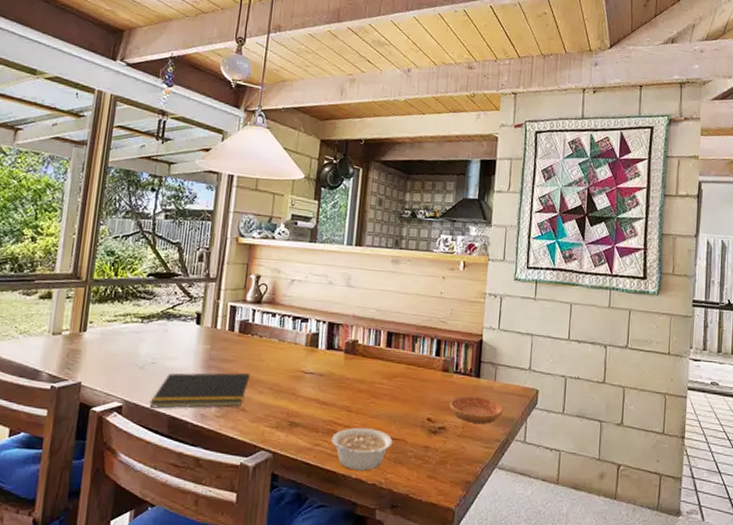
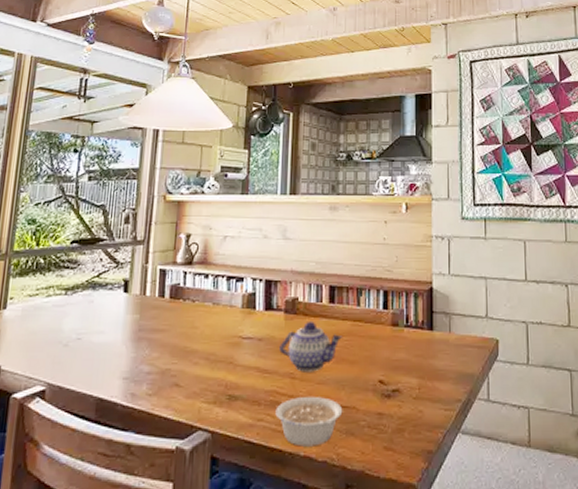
notepad: present [149,372,250,409] -> none [75,344,183,390]
teapot: none [338,361,397,407] -> present [279,321,343,372]
saucer: present [450,396,504,424] -> none [403,352,462,382]

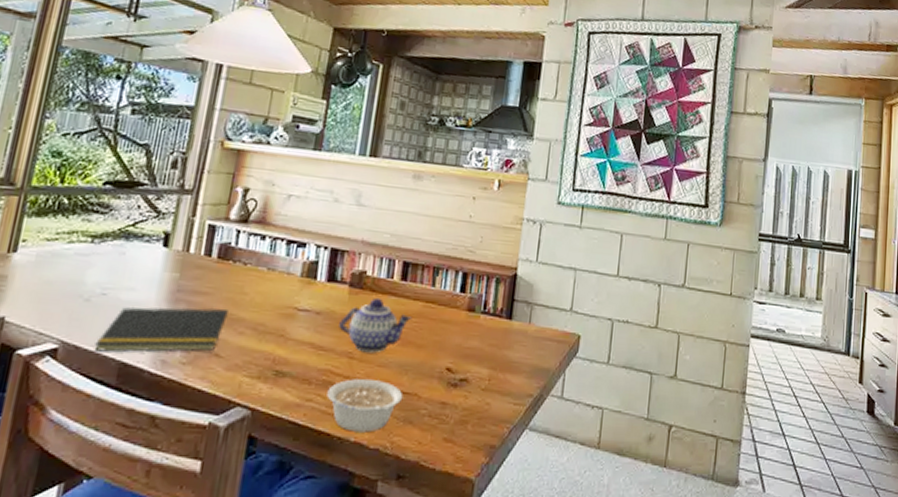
notepad: none [75,344,183,390] -> present [94,306,228,352]

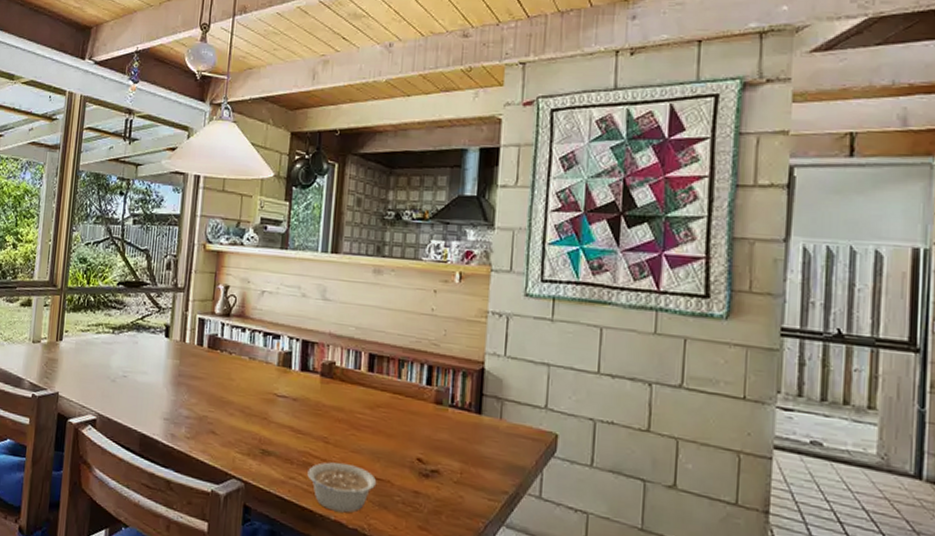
notepad: present [94,306,228,352] -> none [121,387,220,429]
teapot: present [339,297,412,353] -> none [314,387,381,440]

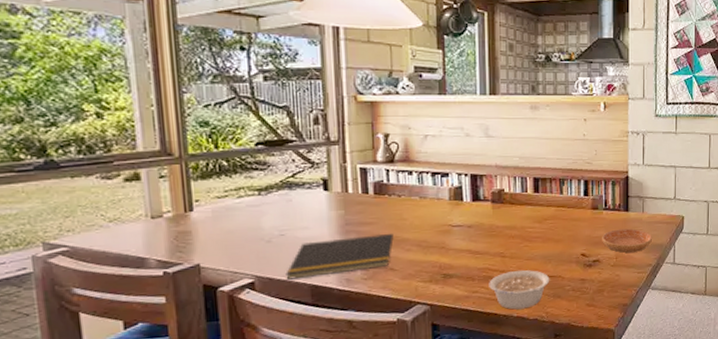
notepad: none [121,387,220,429] -> present [286,234,394,280]
saucer: none [444,434,512,471] -> present [602,228,653,253]

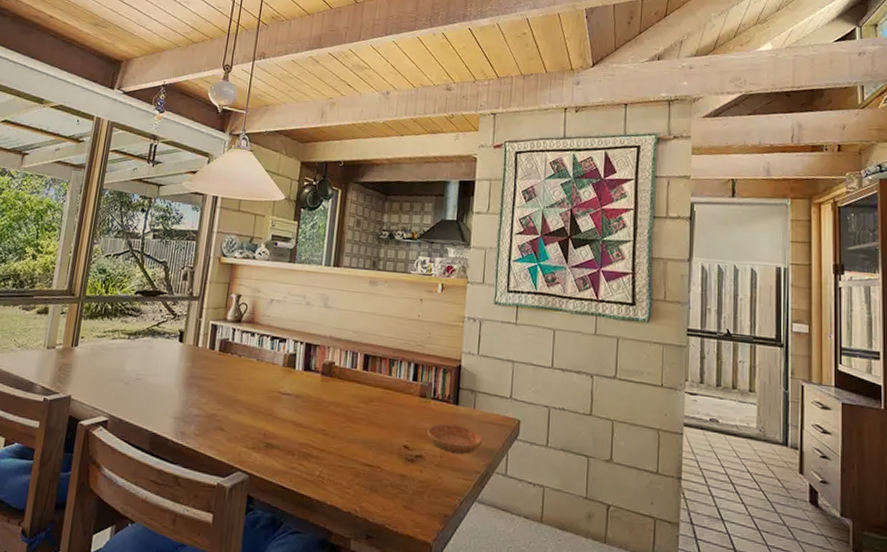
notepad: present [286,234,394,280] -> none [133,389,229,426]
legume: present [489,270,550,310] -> none [307,452,369,498]

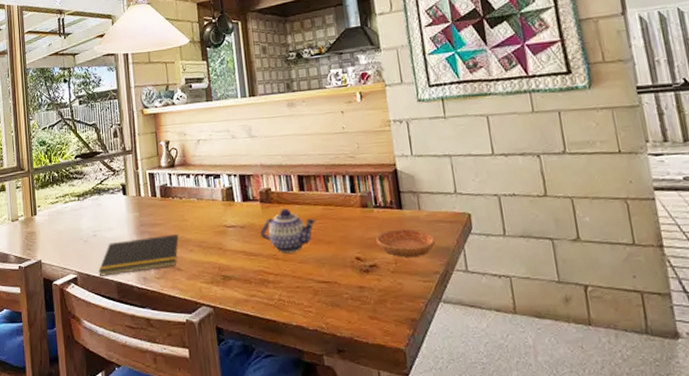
notepad: none [133,389,229,426] -> present [98,235,179,276]
teapot: none [314,384,374,431] -> present [260,208,317,253]

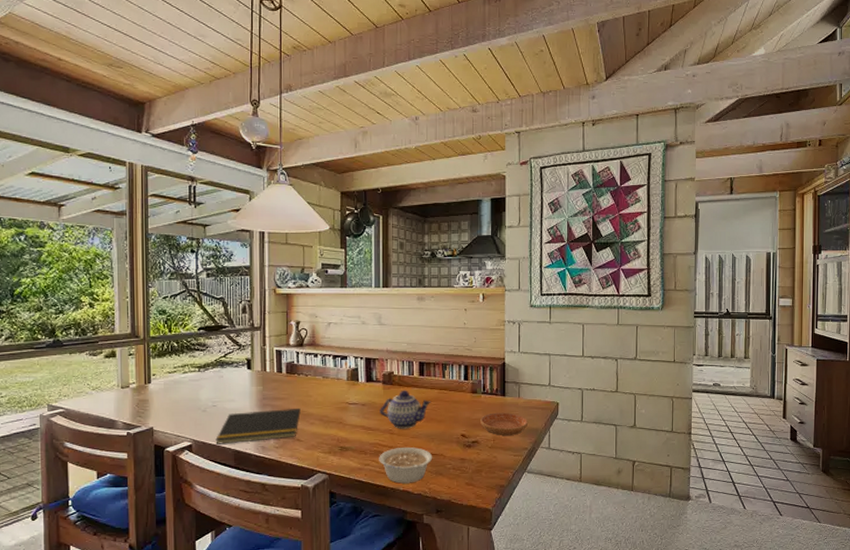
legume: none [265,274,326,318] -> present [379,447,433,484]

